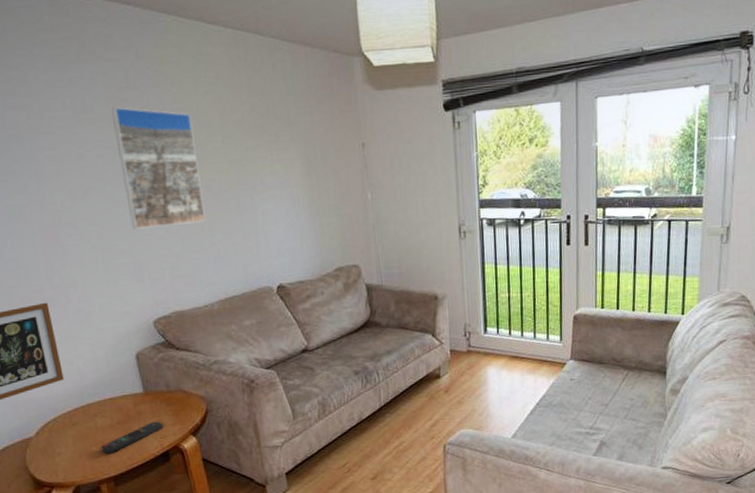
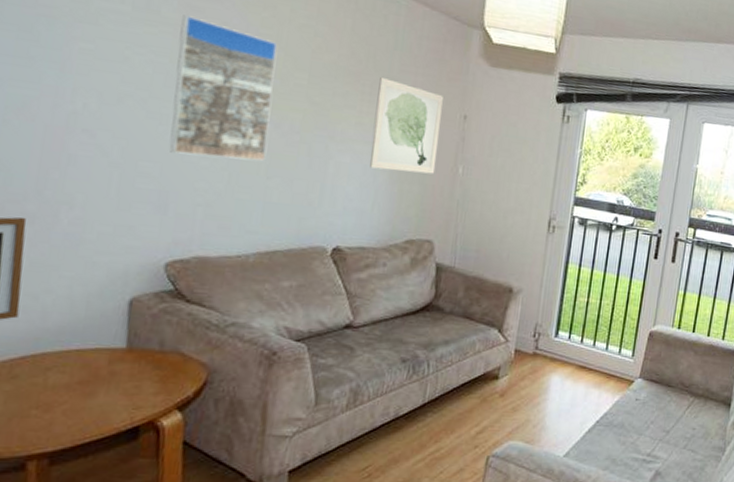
remote control: present [101,421,164,454] -> none [43,387,142,421]
wall art: none [281,123,347,210] -> present [370,76,443,174]

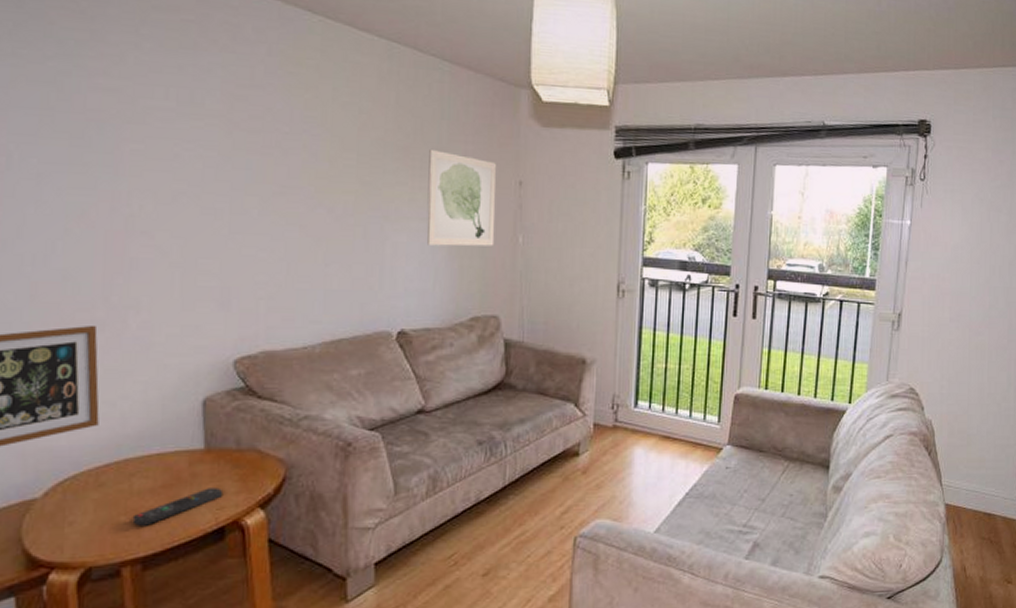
remote control: none [43,387,142,421] -> present [132,487,224,526]
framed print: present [169,15,277,161] -> none [225,105,323,249]

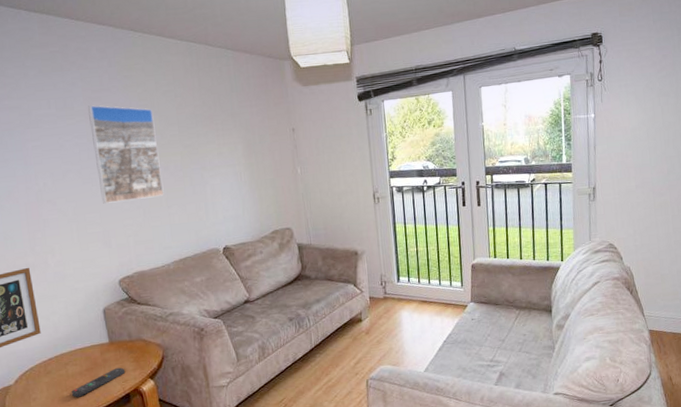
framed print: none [225,105,323,249] -> present [87,105,164,204]
wall art: present [427,148,496,247] -> none [226,114,281,184]

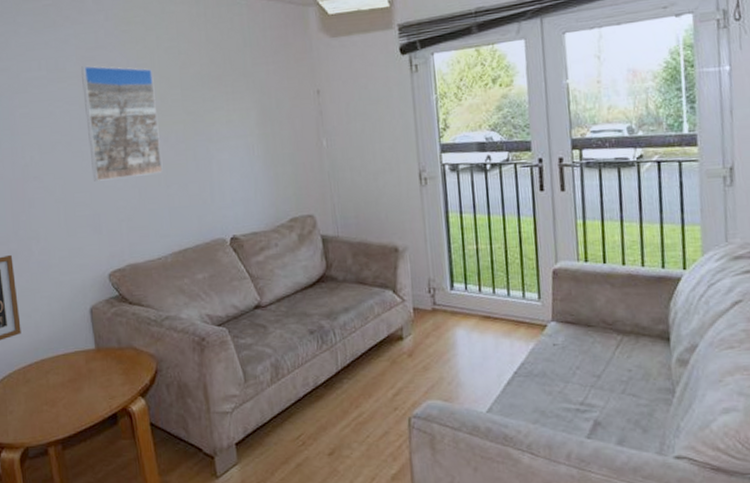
remote control: present [71,367,126,398] -> none [51,380,113,414]

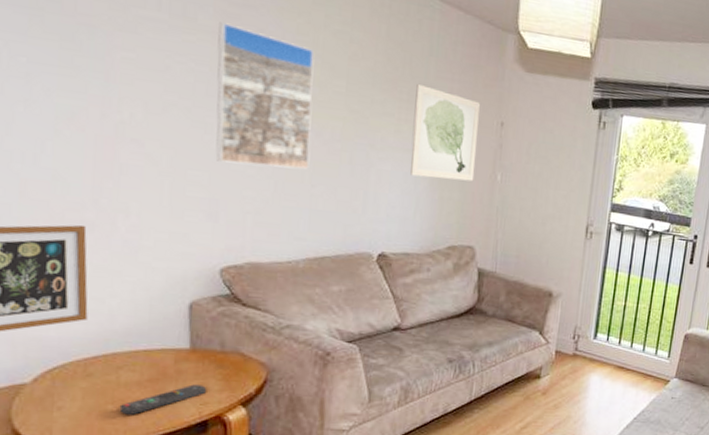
remote control: none [51,380,113,414] -> present [119,384,208,415]
wall art: none [238,74,302,159] -> present [410,83,480,182]

